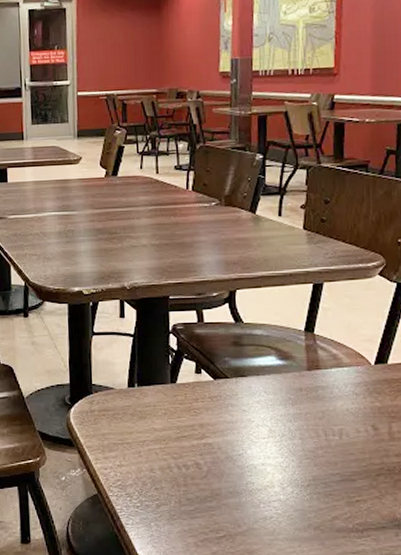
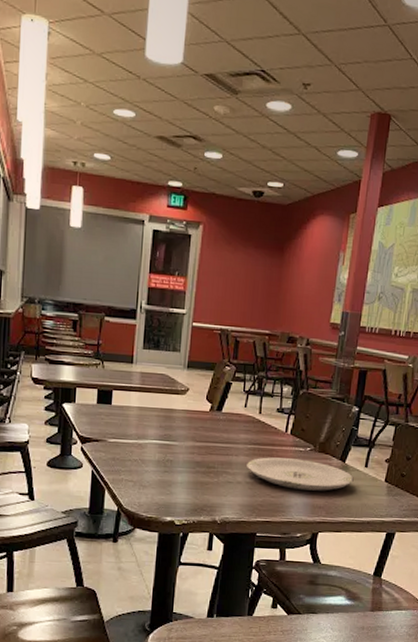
plate: none [150,215,268,247] -> present [247,457,354,491]

